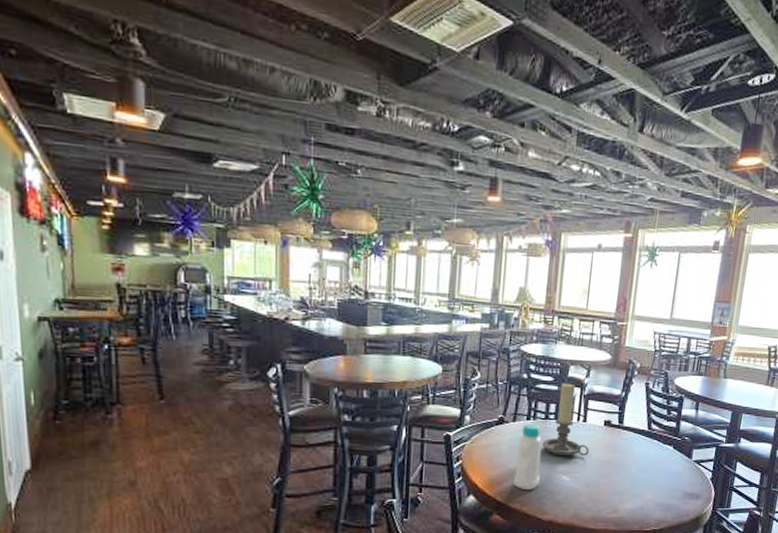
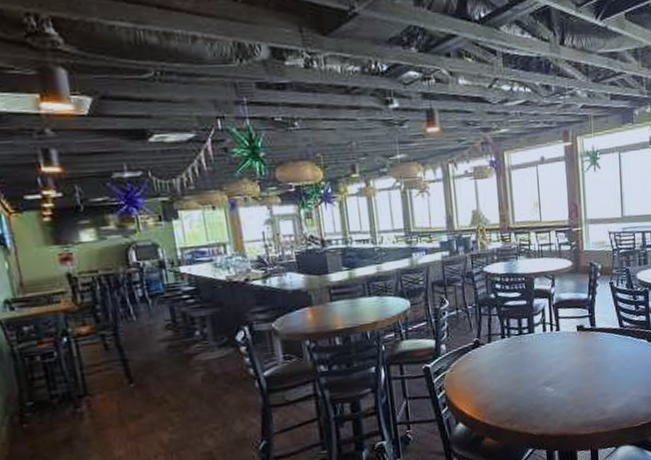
bottle: present [514,423,542,491] -> none [497,341,525,409]
candle holder: present [543,383,589,456] -> none [521,295,568,368]

